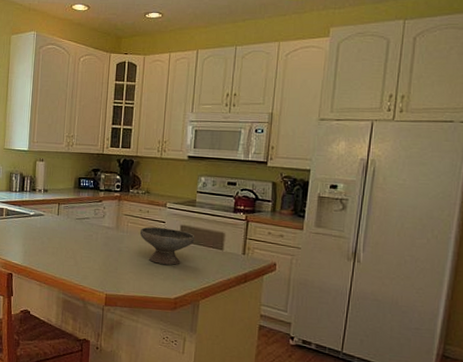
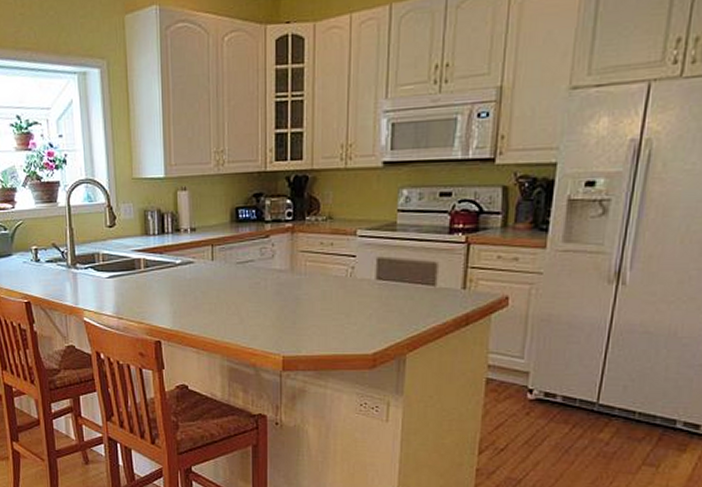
bowl: present [139,226,195,265] -> none [322,263,397,311]

